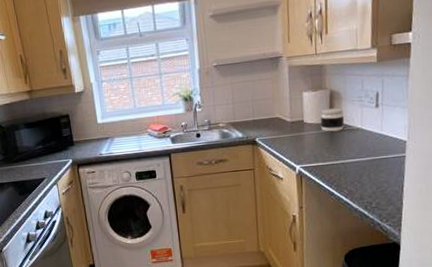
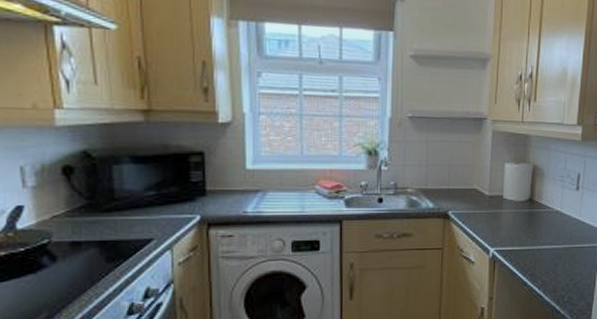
jar: present [320,108,345,132] -> none [520,185,545,212]

